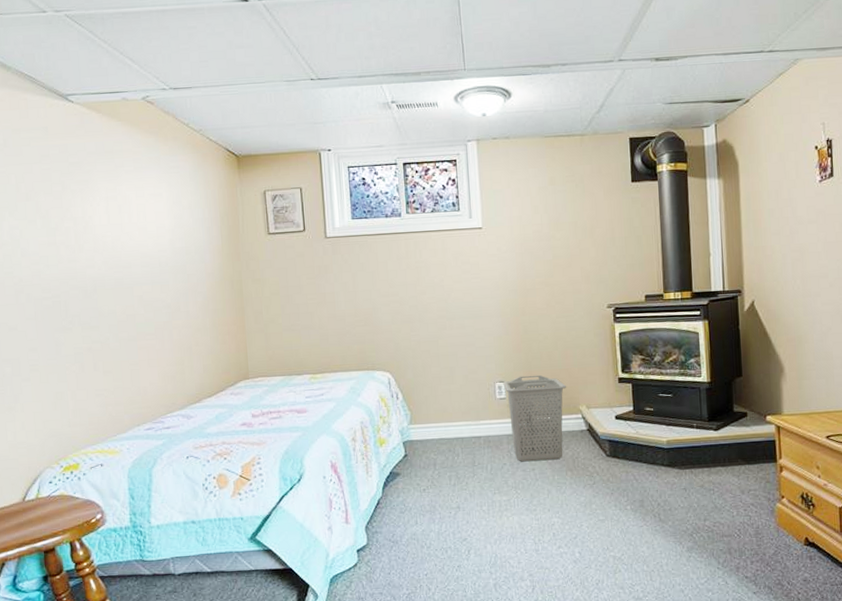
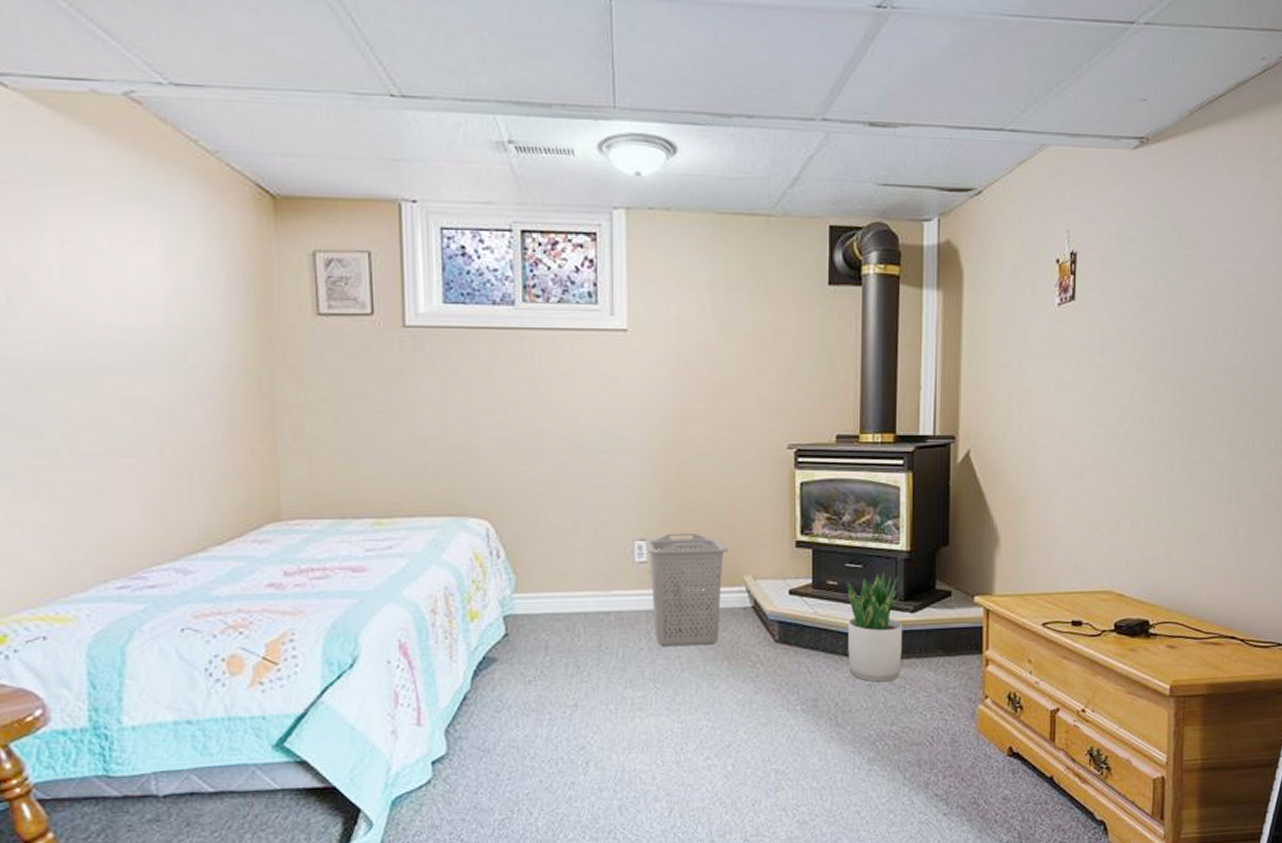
planter: none [660,399,710,487] -> present [846,572,903,682]

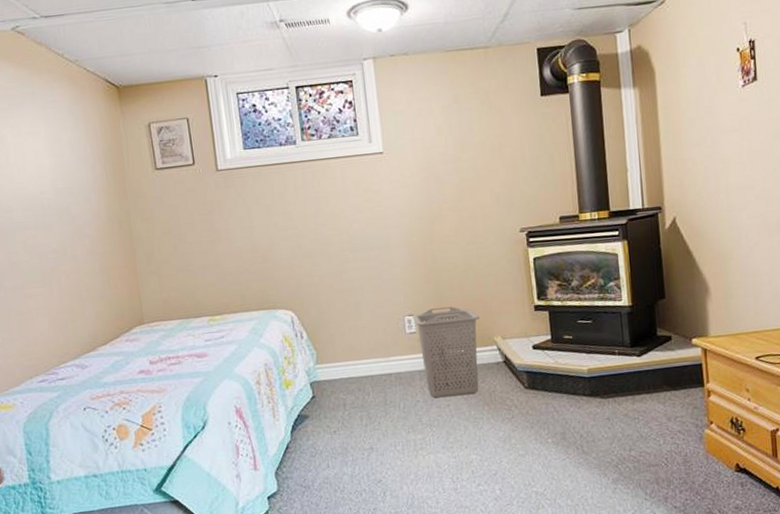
planter: present [846,572,903,682] -> none [579,324,634,416]

